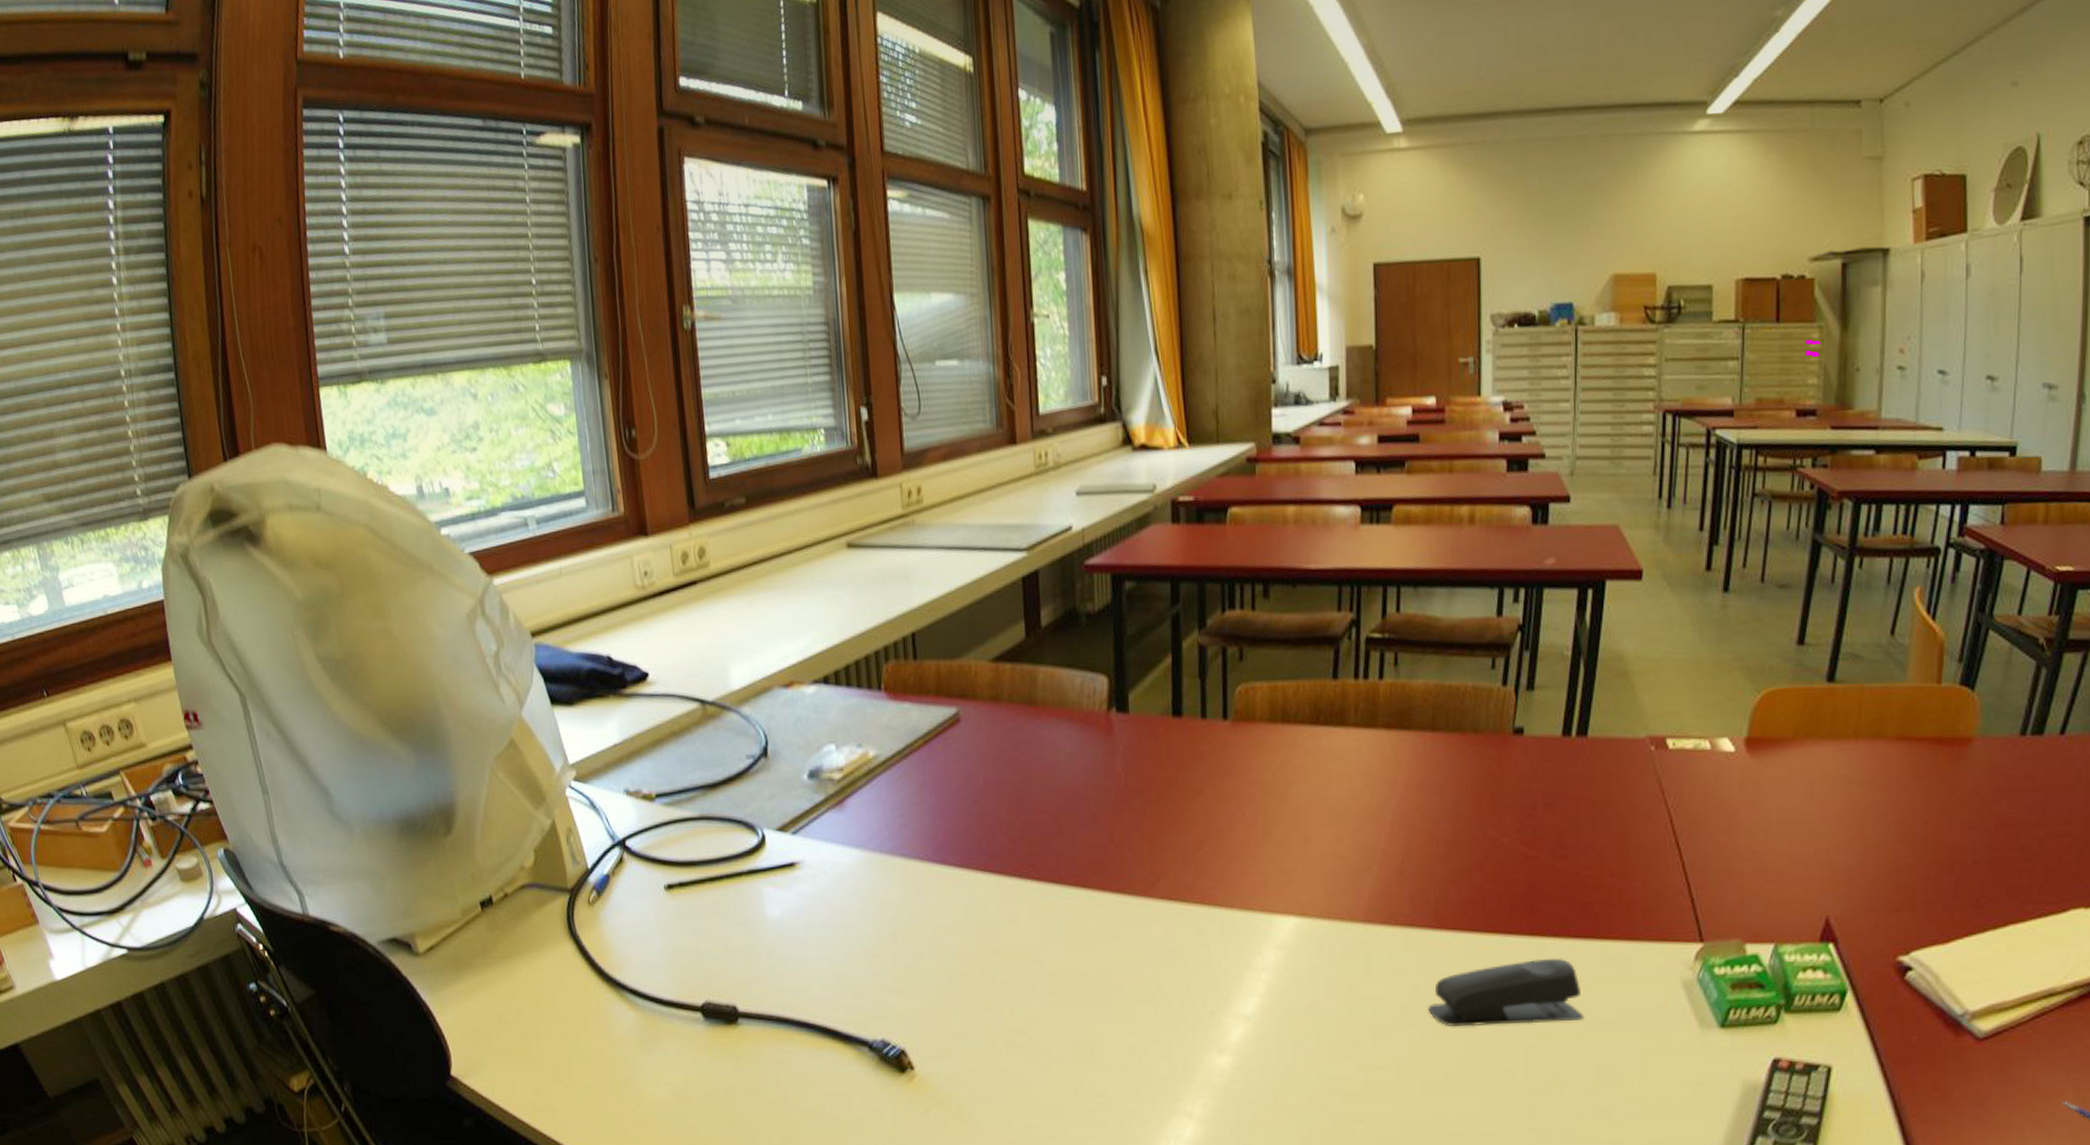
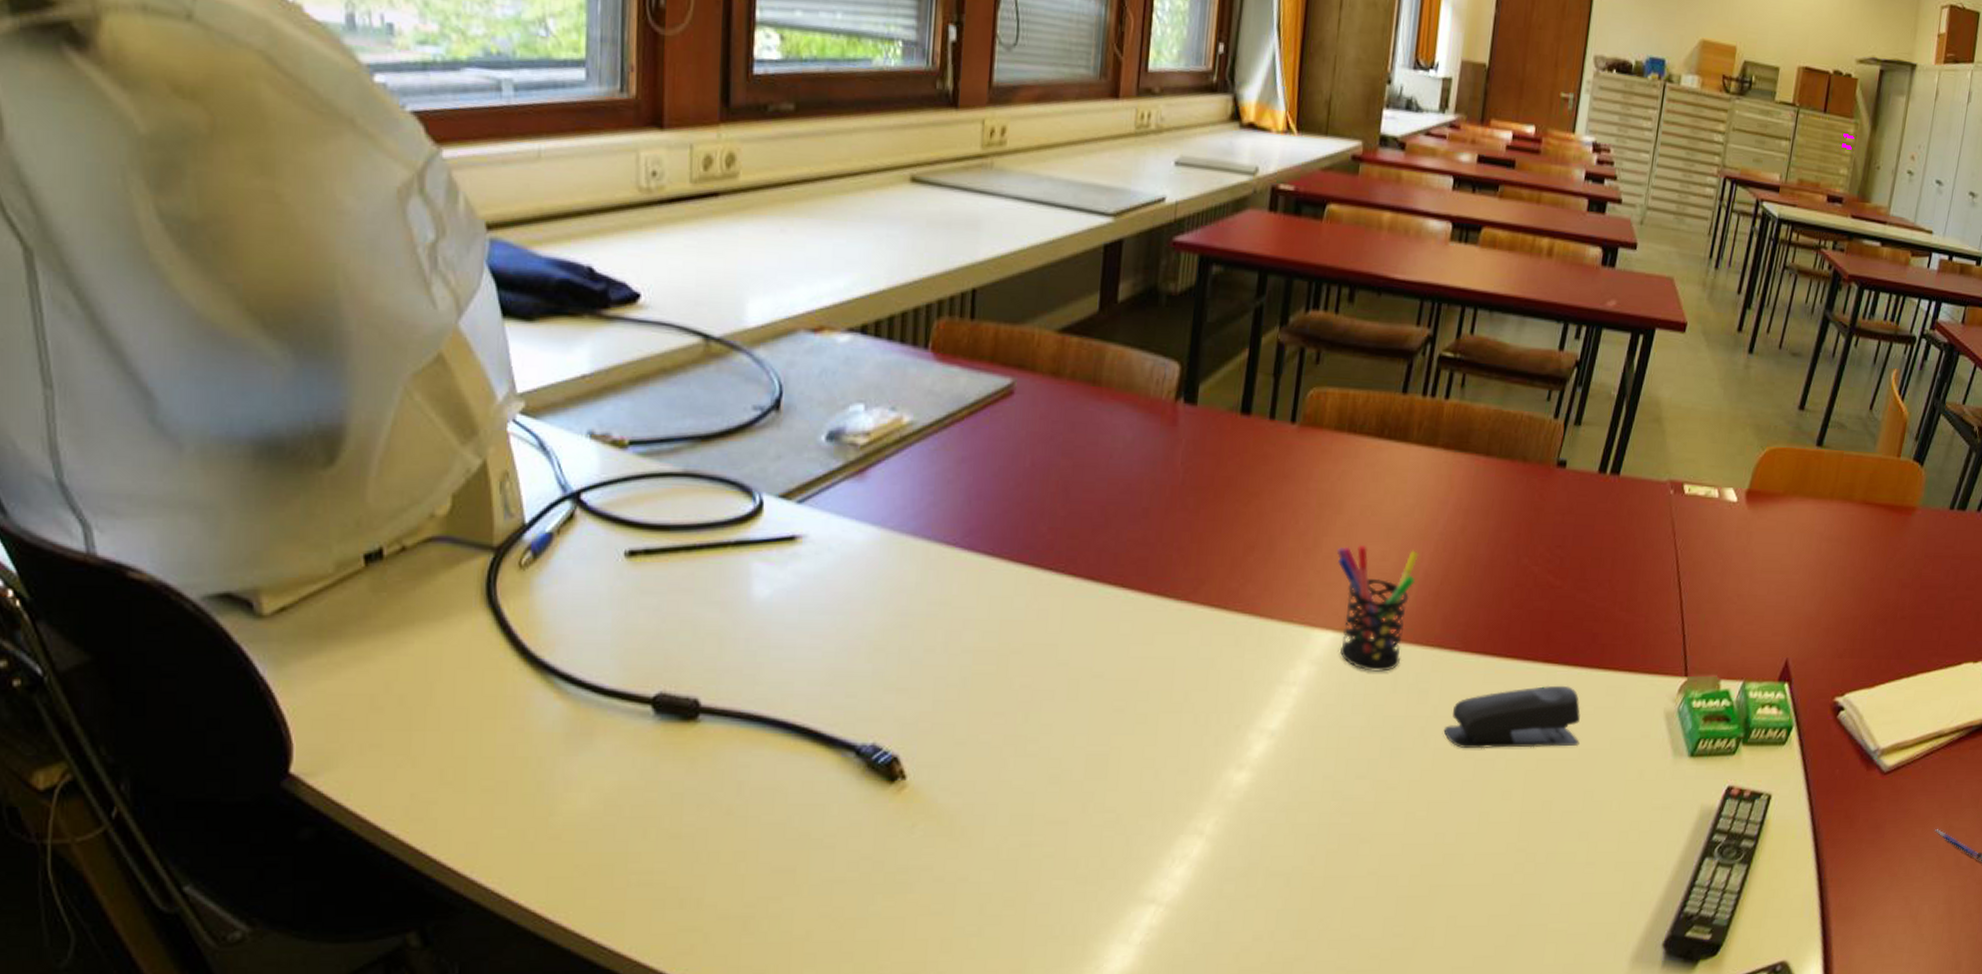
pen holder: none [1287,830,1374,954] -> present [1336,544,1419,672]

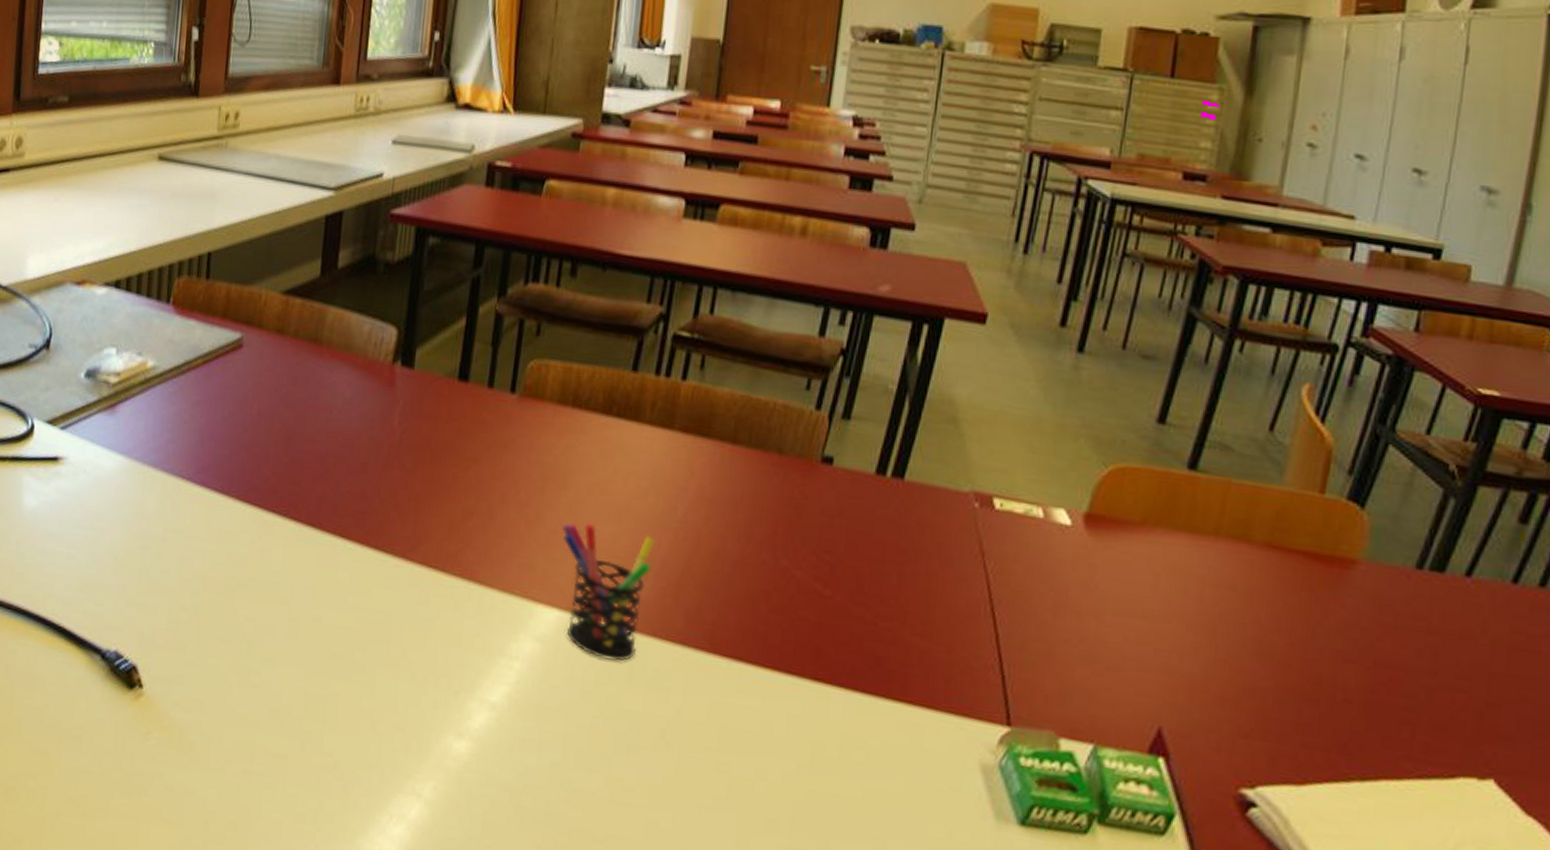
stapler: present [1443,685,1581,749] -> none [689,704,864,784]

